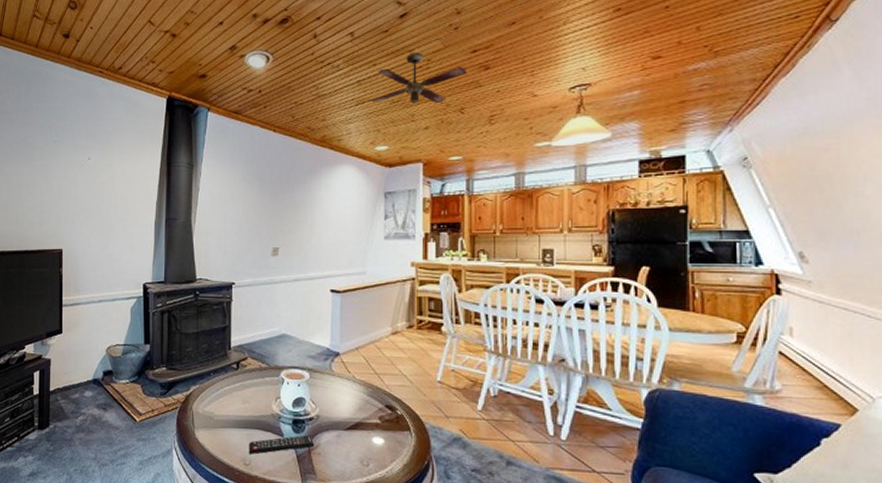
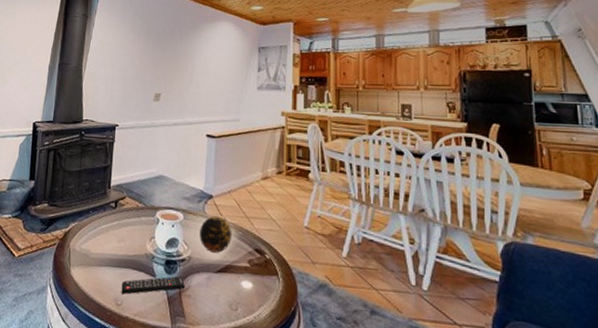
decorative orb: none [327,373,361,411] -> present [199,216,232,253]

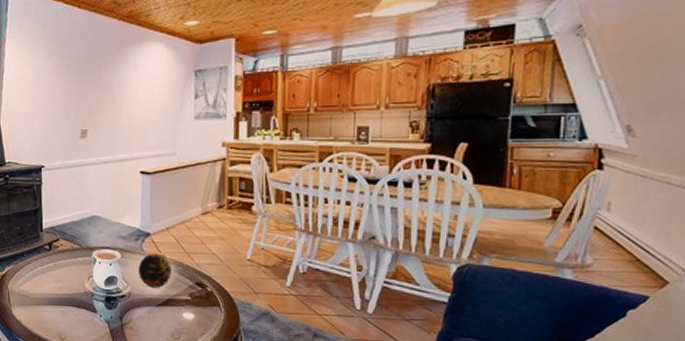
remote control: present [121,276,185,295] -> none [63,311,126,329]

